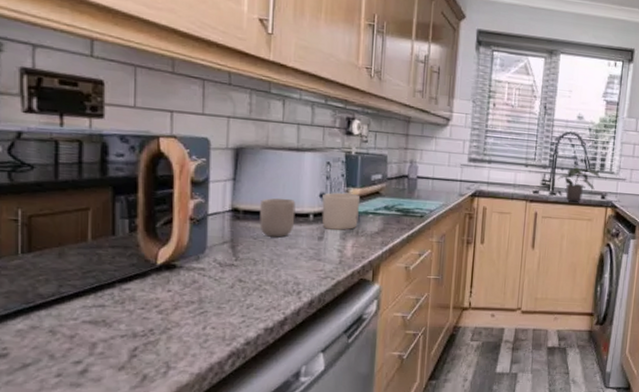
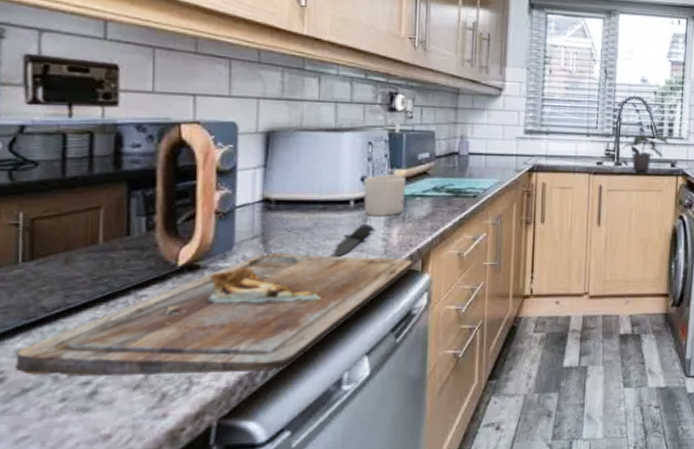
cutting board: none [17,257,365,361] -> present [15,252,413,376]
cup: present [259,198,296,238] -> none [294,184,334,228]
knife: none [289,236,333,264] -> present [327,224,376,257]

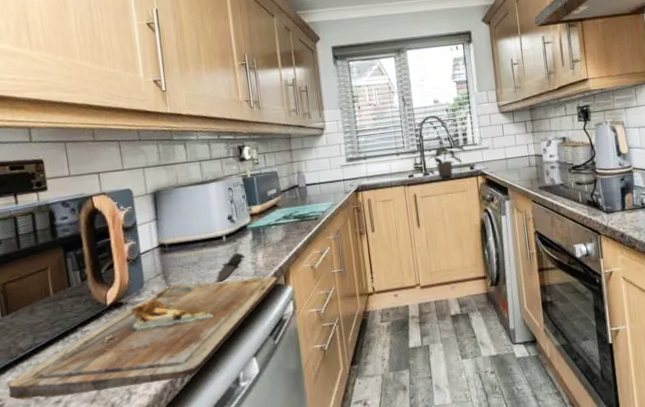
mug: present [363,174,407,216] -> none [230,210,264,247]

